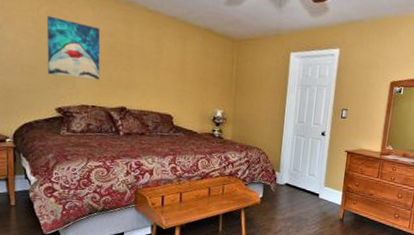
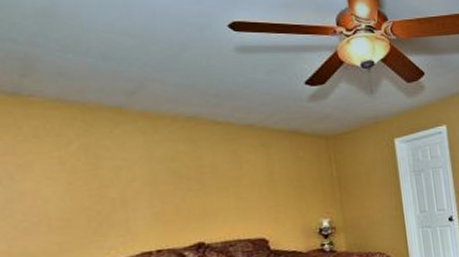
wall art: present [47,15,100,81] -> none [80,151,163,224]

